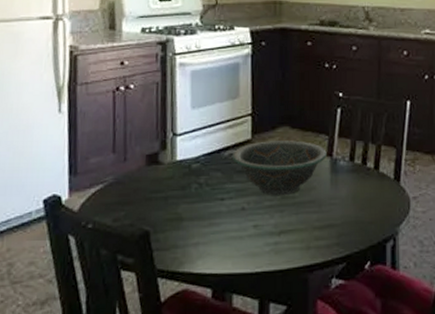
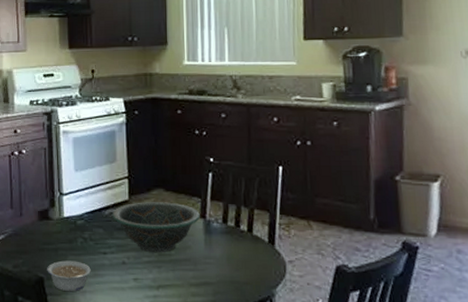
legume: none [154,209,206,246] -> present [47,260,91,292]

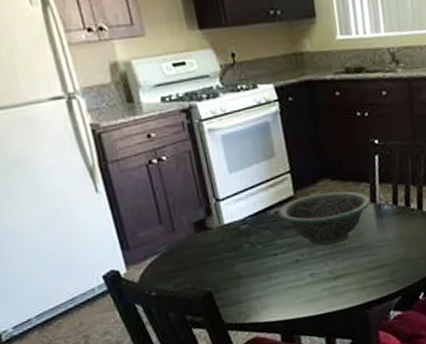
legume: present [47,260,91,292] -> none [214,267,264,301]

